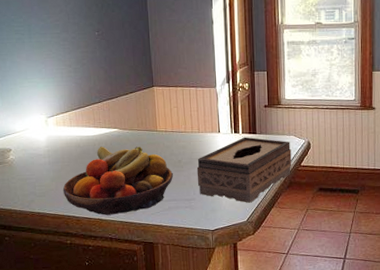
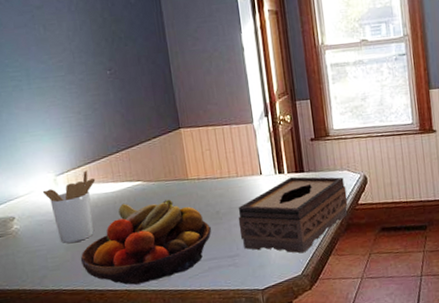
utensil holder: none [35,115,80,175] -> present [42,170,96,243]

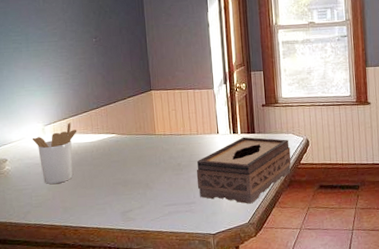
fruit bowl: present [80,199,211,285] -> none [60,151,172,224]

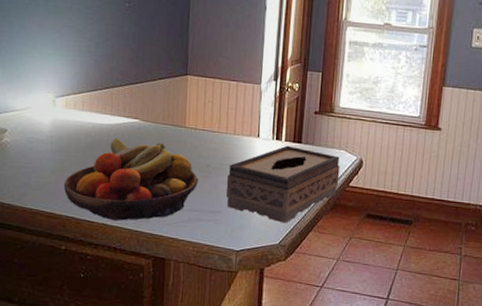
utensil holder: present [32,122,77,184] -> none [39,98,94,166]
fruit bowl: none [60,151,172,224] -> present [63,137,198,221]

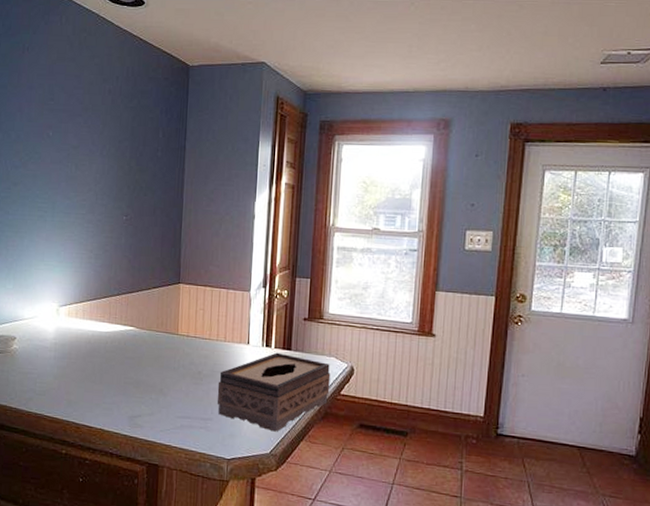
fruit bowl: present [63,137,198,221] -> none [65,344,190,426]

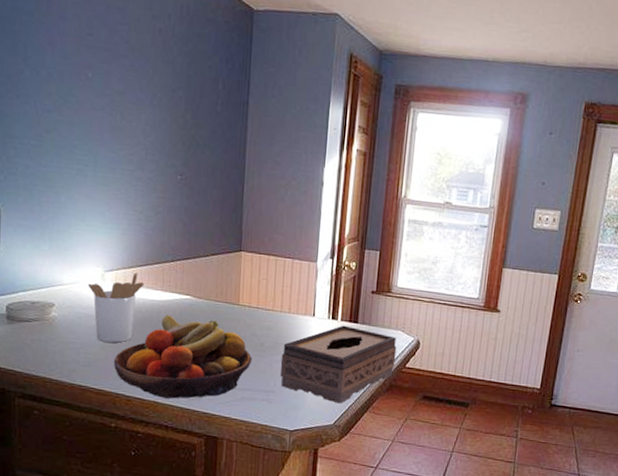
utensil holder: none [44,306,94,373] -> present [87,272,145,343]
fruit bowl: none [65,344,190,426] -> present [113,314,252,399]

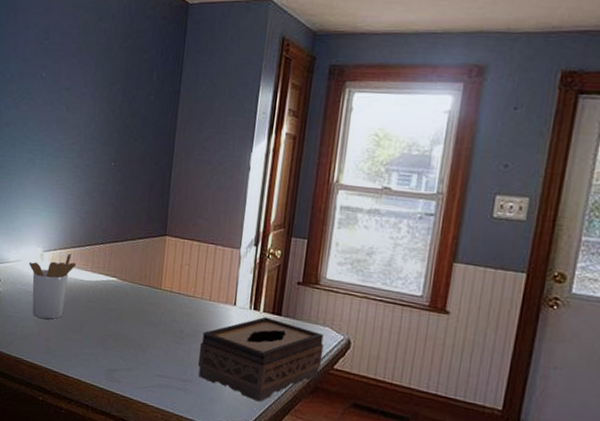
fruit bowl: present [113,314,252,399] -> none [45,294,171,380]

